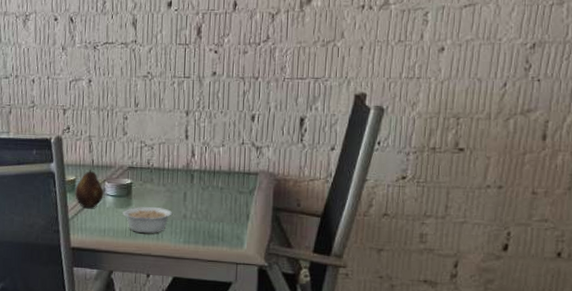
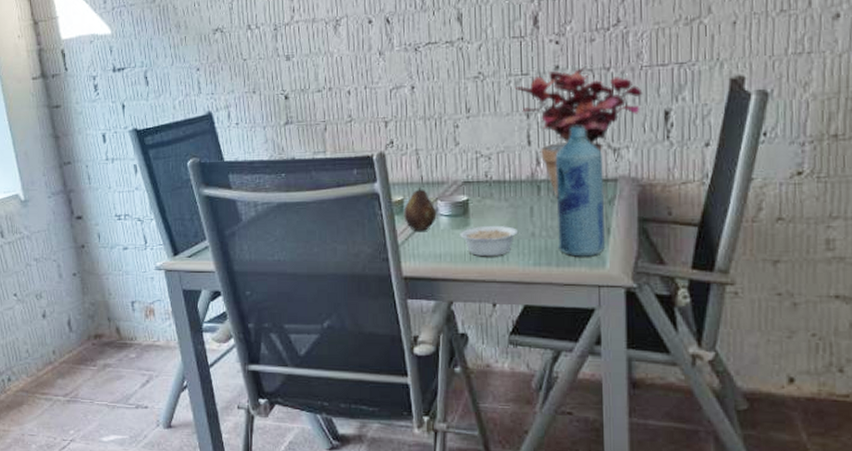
potted plant: none [177,75,284,187] -> present [514,67,643,198]
bottle: none [205,125,247,238] -> present [555,126,605,257]

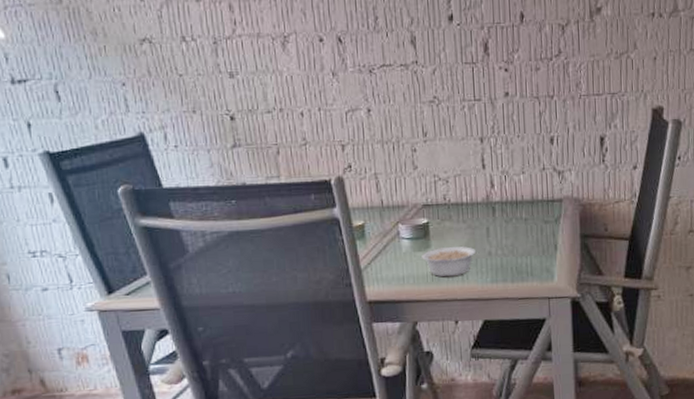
fruit: present [403,188,437,231] -> none [365,212,398,255]
potted plant: present [514,67,643,198] -> none [468,95,582,219]
bottle: present [555,126,605,257] -> none [507,150,553,273]

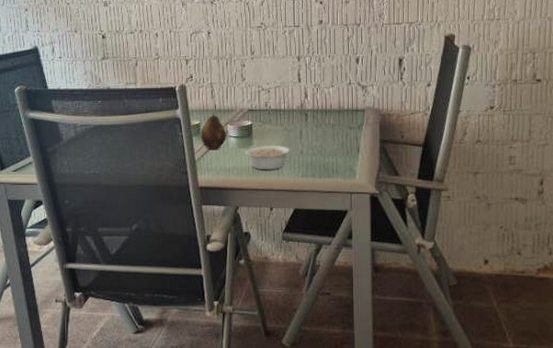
fruit: none [365,212,398,255] -> present [200,114,227,149]

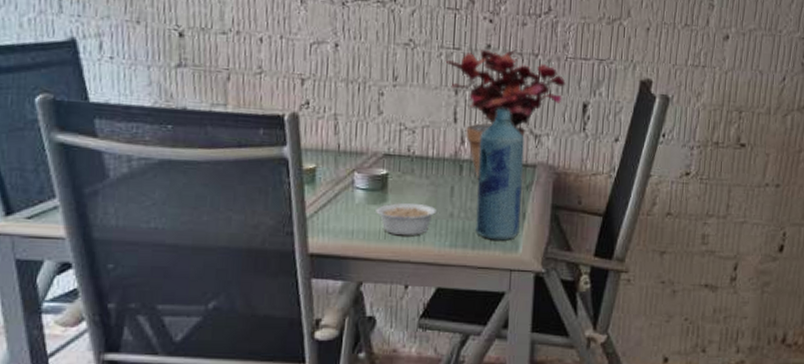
fruit: present [200,114,227,149] -> none [314,156,352,204]
potted plant: none [289,23,384,124] -> present [445,48,566,180]
bottle: none [319,68,355,170] -> present [475,108,524,241]

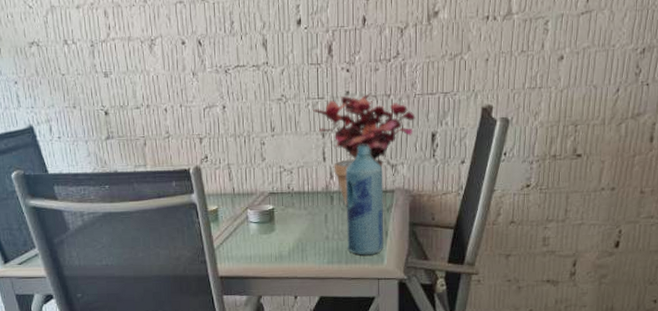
legume: present [376,203,440,236] -> none [267,231,318,258]

